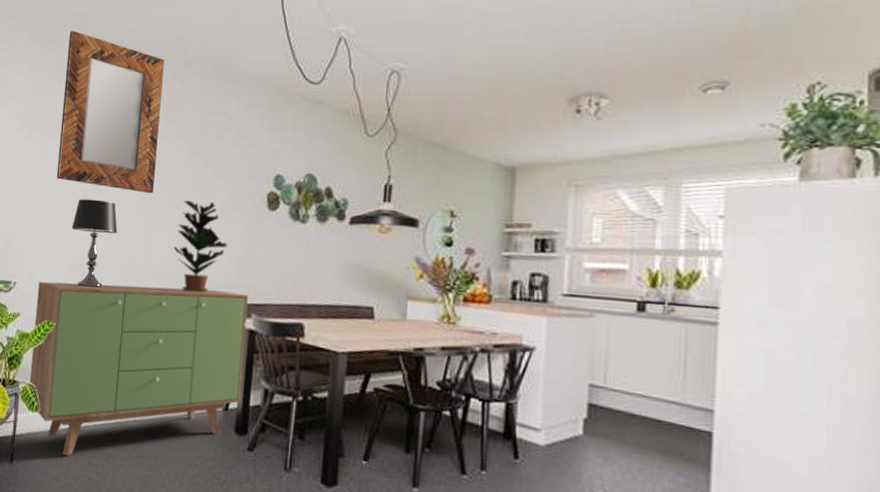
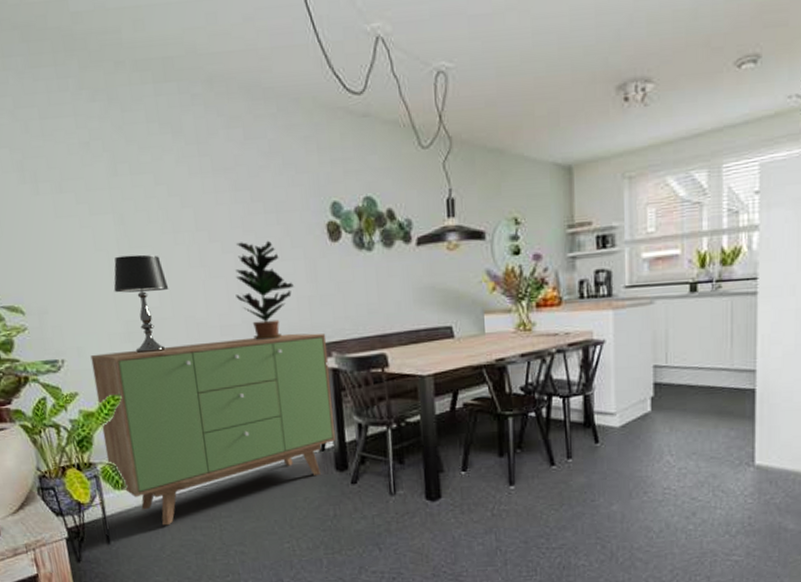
home mirror: present [56,30,164,194] -> none [52,51,200,241]

